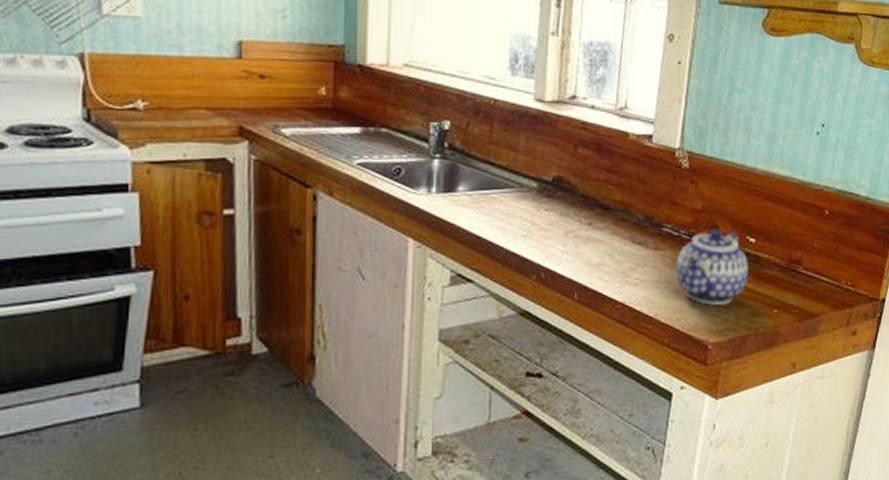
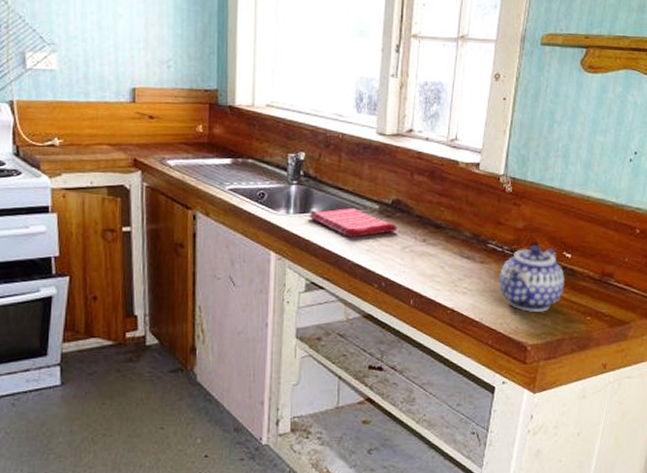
dish towel: none [455,186,559,221] -> present [309,208,398,238]

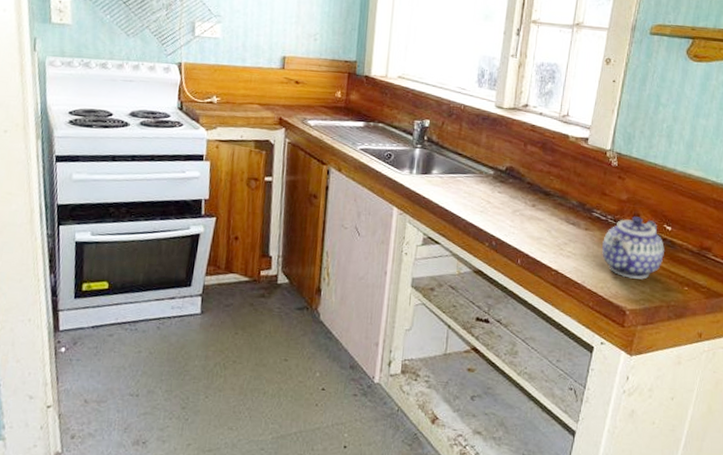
dish towel: present [309,208,398,238] -> none [430,172,510,199]

